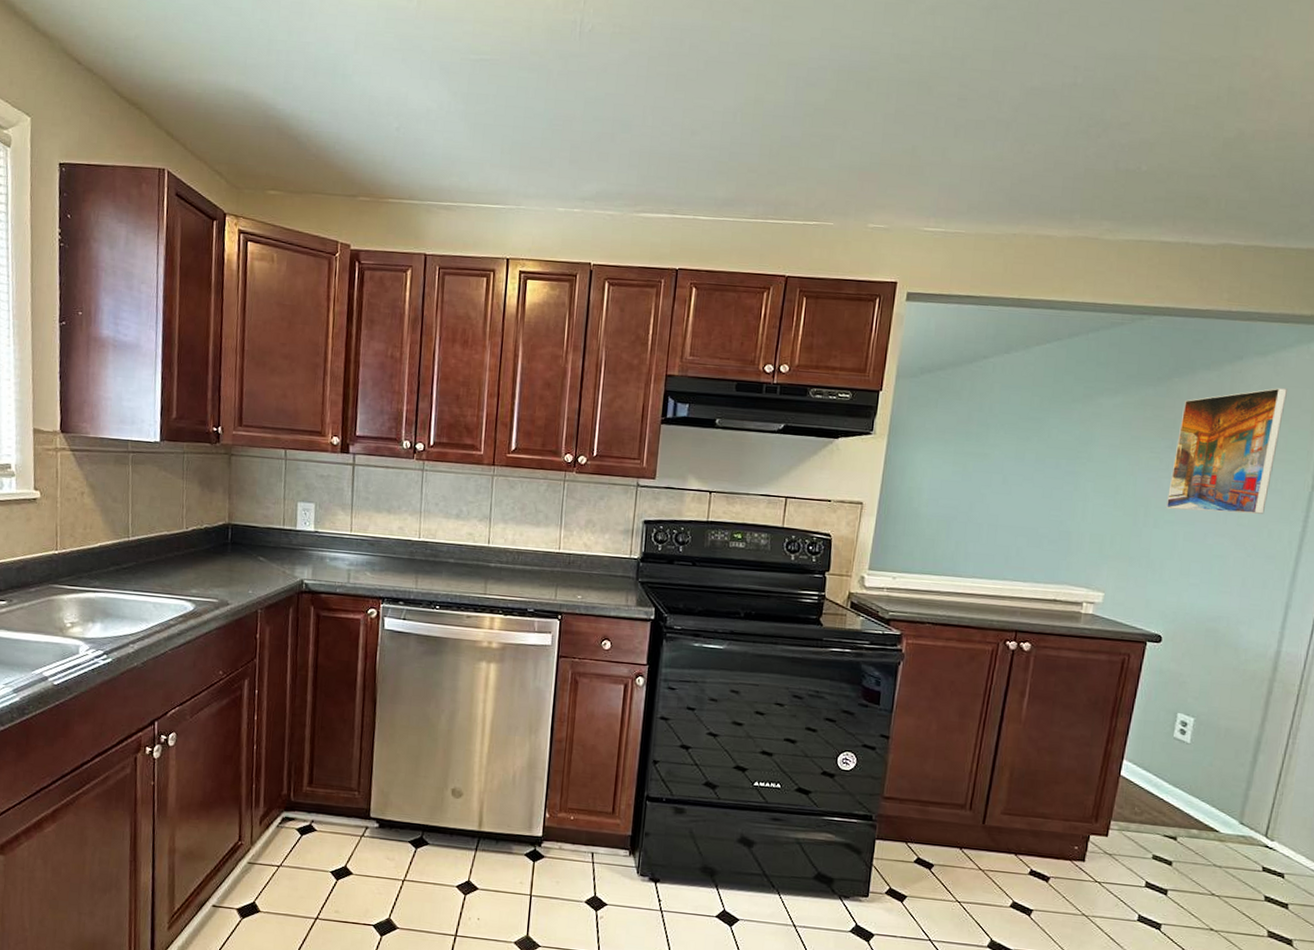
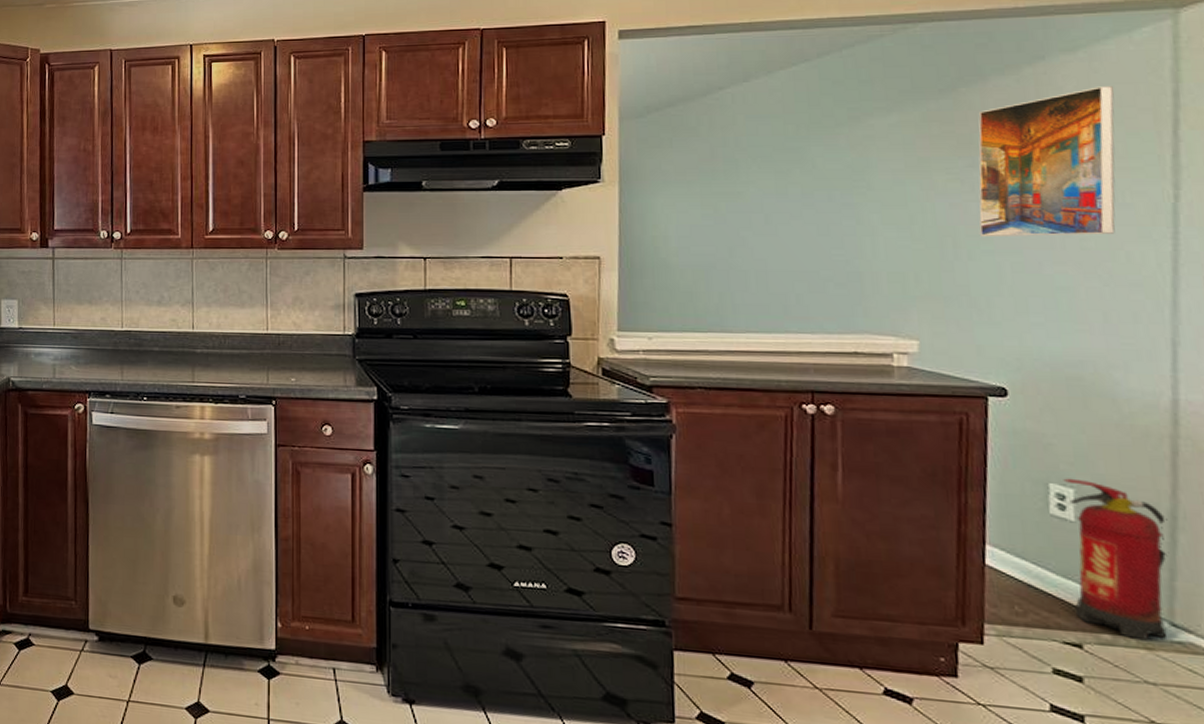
fire extinguisher: none [1176,709,1254,835] -> present [1063,478,1170,641]

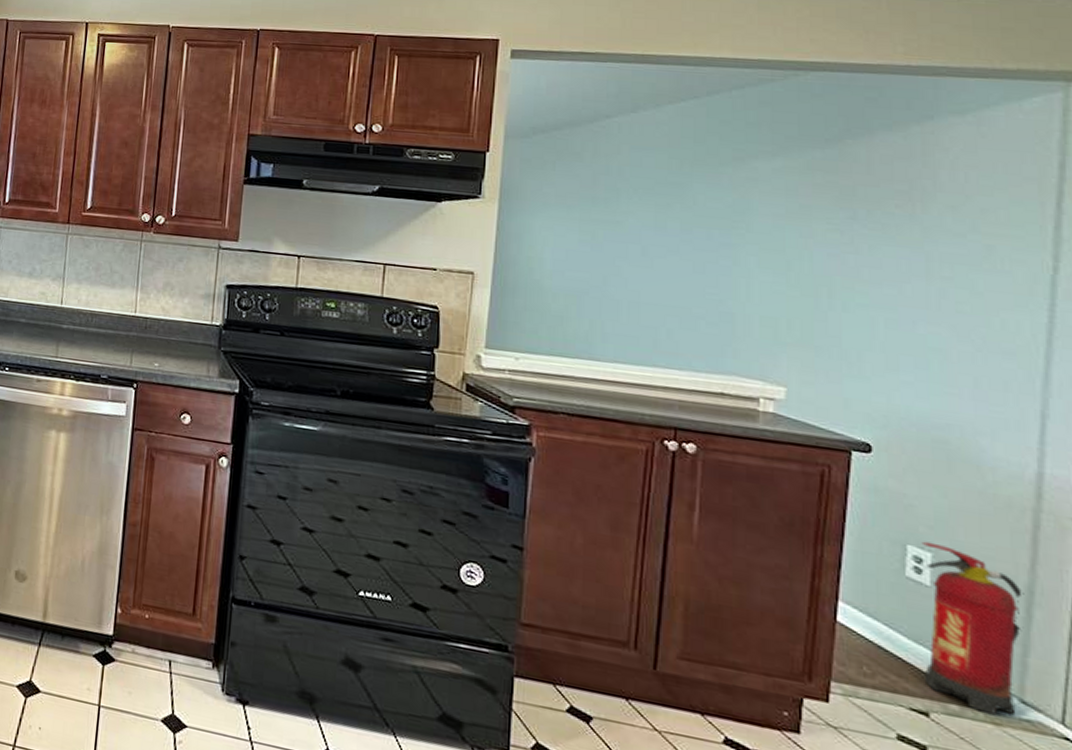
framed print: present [978,86,1116,236] -> none [855,151,1000,300]

